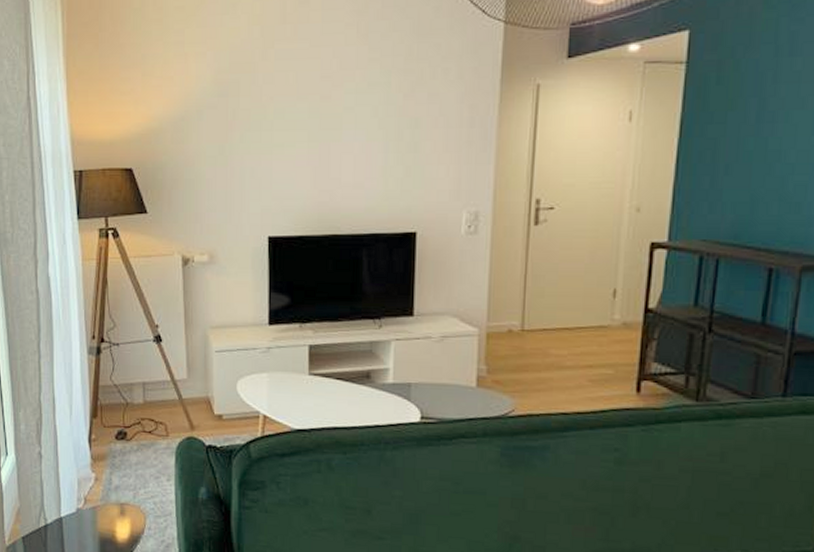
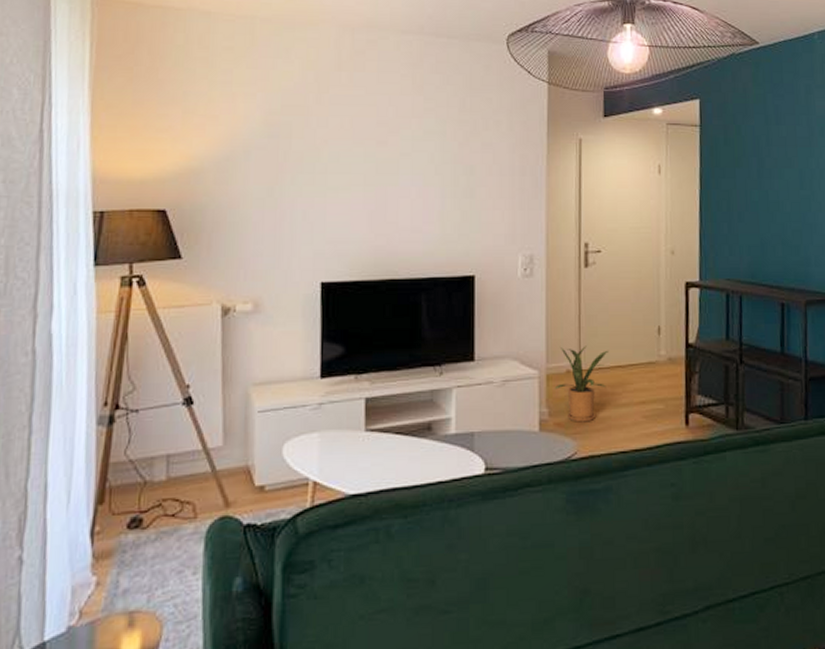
house plant: none [494,306,555,382] -> present [554,346,608,422]

